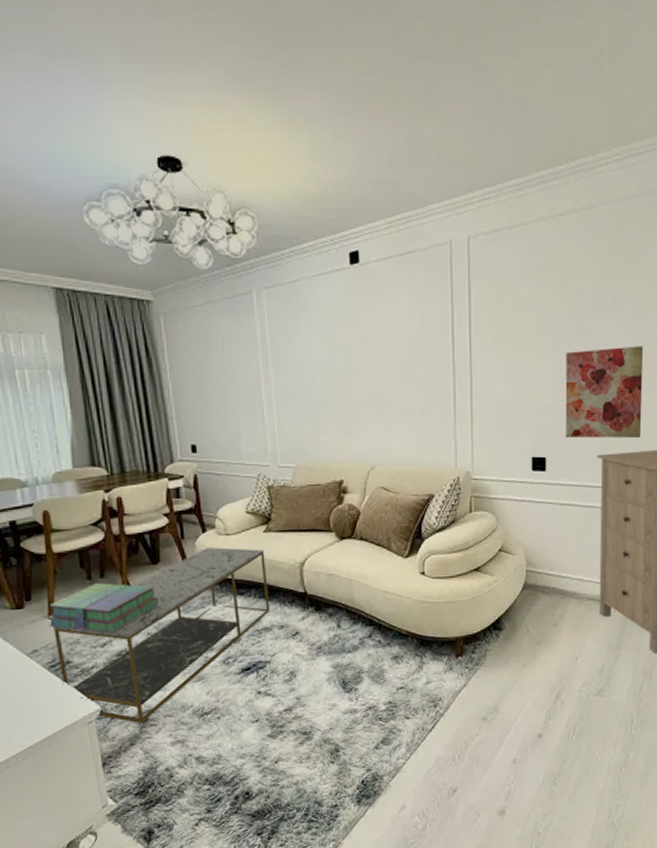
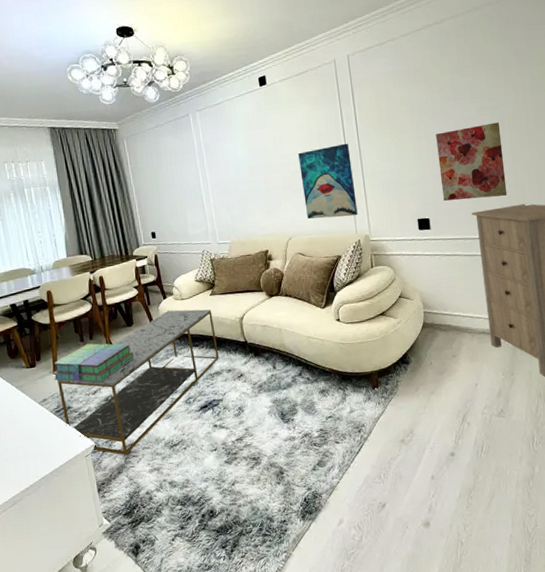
wall art: none [393,352,460,447] -> present [298,143,358,219]

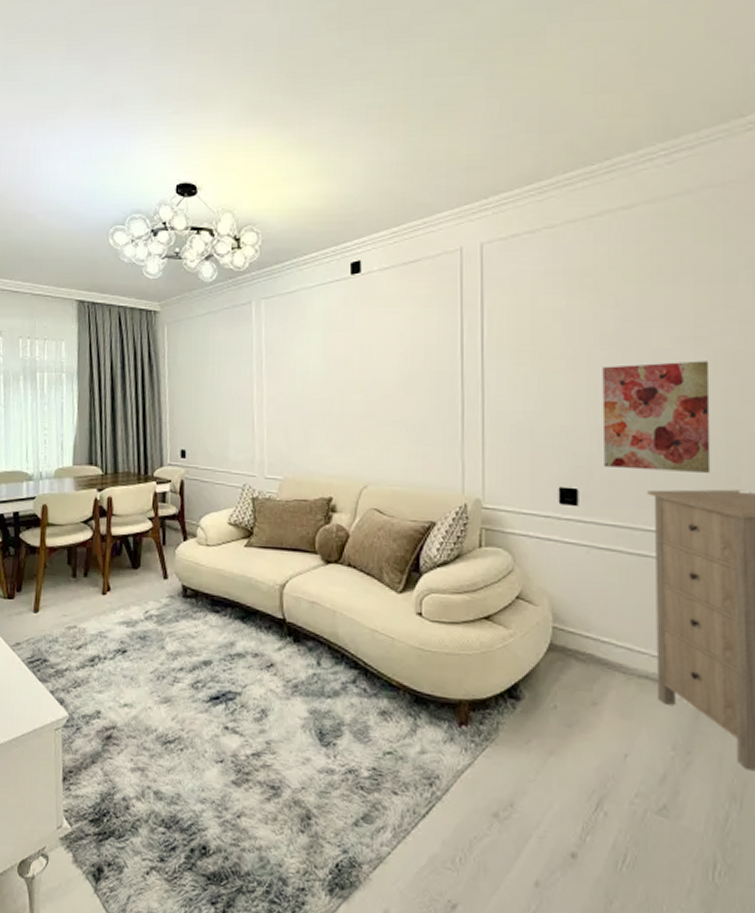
stack of books: present [53,343,135,383] -> none [33,582,136,635]
coffee table: present [57,309,219,456] -> none [36,557,245,741]
wall art: present [298,143,358,219] -> none [392,364,469,469]

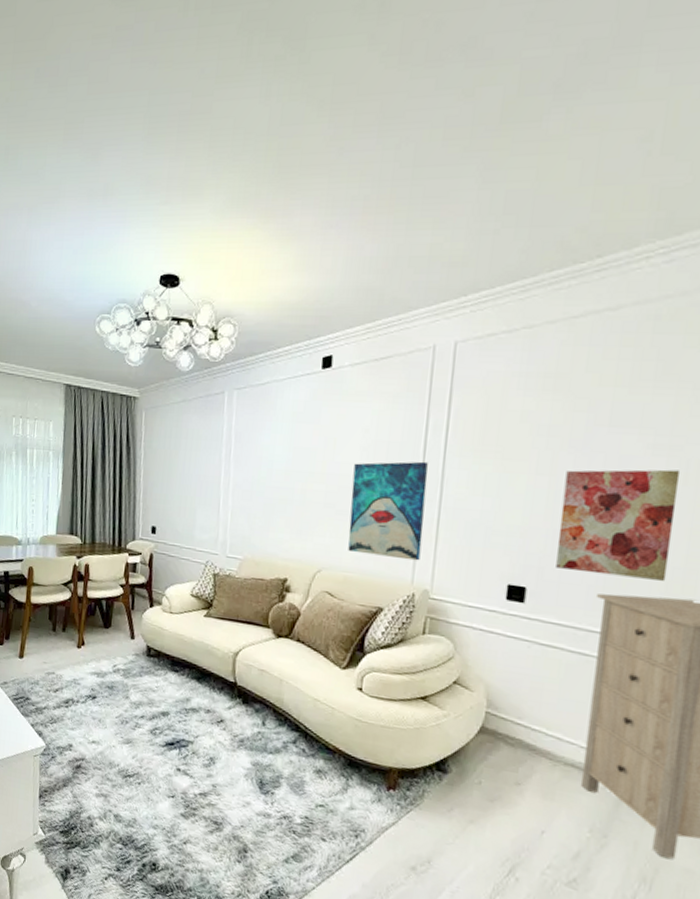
wall art: none [392,364,469,469] -> present [348,461,428,561]

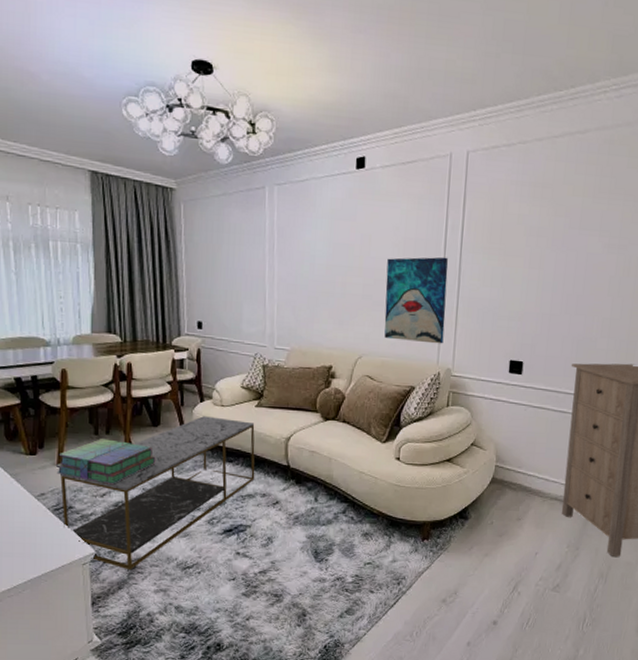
stack of books: none [18,635,106,681] -> present [56,439,156,484]
coffee table: none [20,622,203,769] -> present [60,416,255,570]
wall art: present [556,469,681,581] -> none [544,264,626,351]

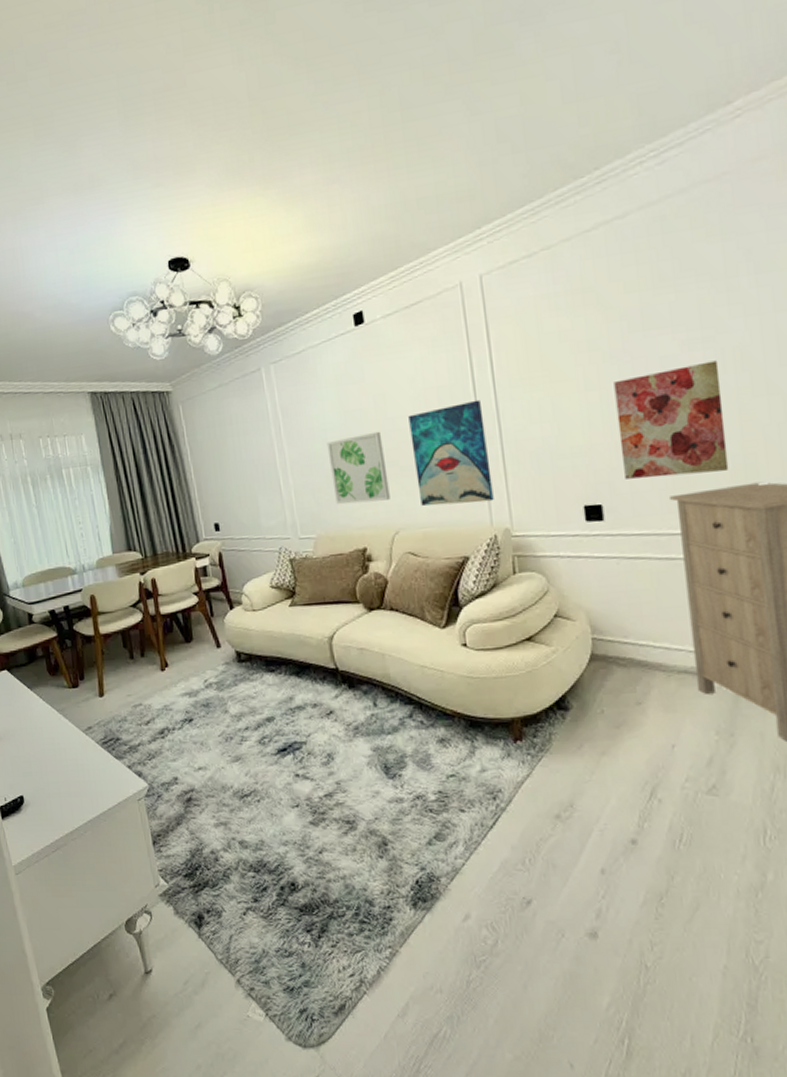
stack of books: present [56,439,156,484] -> none [99,662,195,711]
coffee table: present [60,416,255,570] -> none [104,623,302,803]
wall art: none [312,266,362,328] -> present [326,431,390,505]
wall art: none [544,264,626,351] -> present [614,360,729,479]

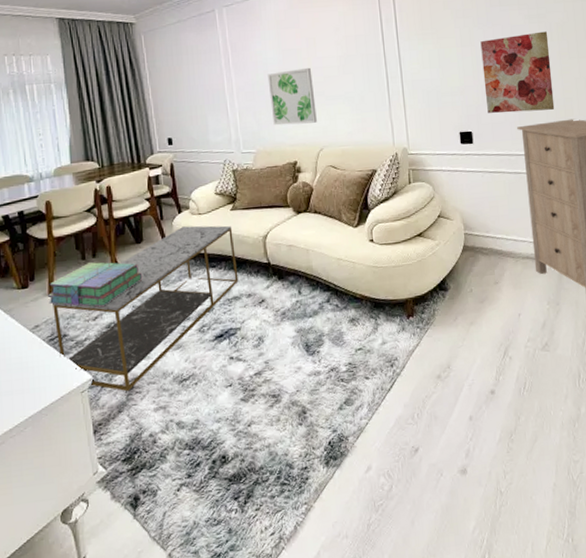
stack of books: none [99,662,195,711] -> present [48,262,143,307]
coffee table: none [104,623,302,803] -> present [53,225,239,392]
wall art: present [408,399,494,507] -> none [333,47,396,129]

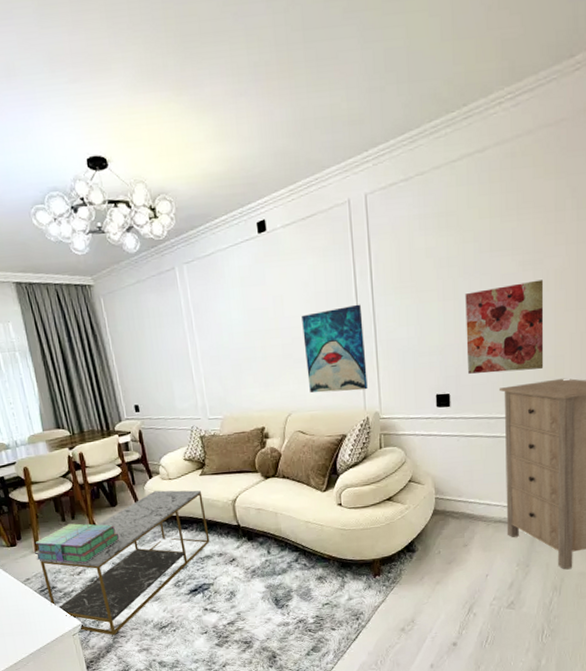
wall art: present [267,67,317,126] -> none [232,328,285,391]
wall art: none [333,47,396,129] -> present [302,304,368,393]

